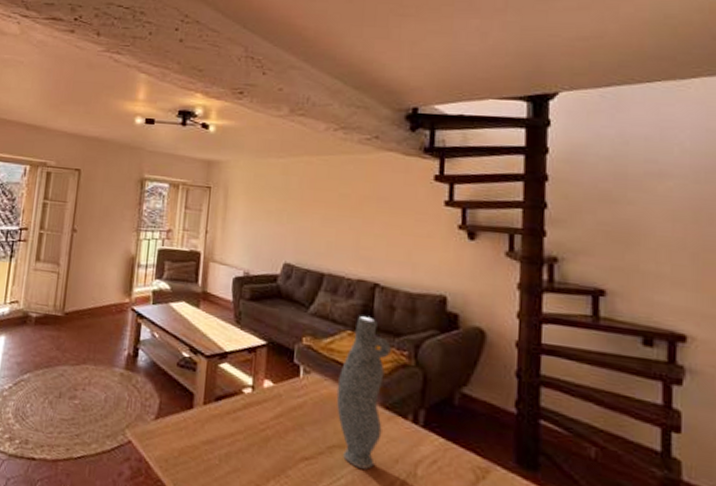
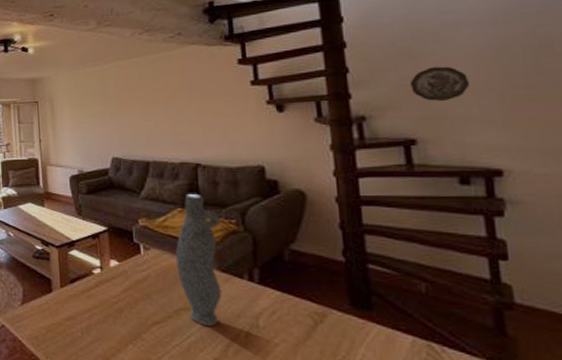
decorative plate: none [607,215,666,254] -> present [410,66,470,101]

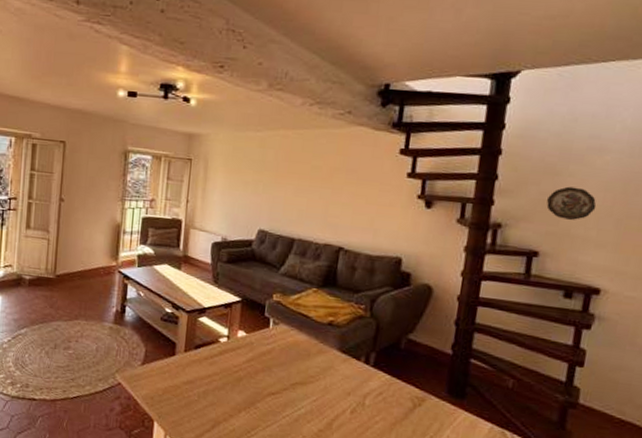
vase: present [175,194,222,326] -> none [300,276,351,401]

